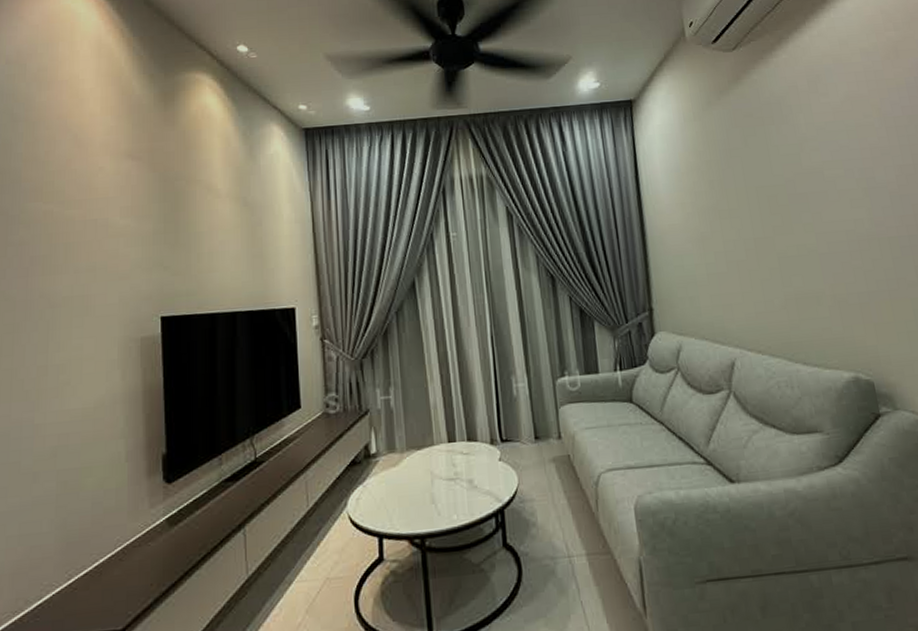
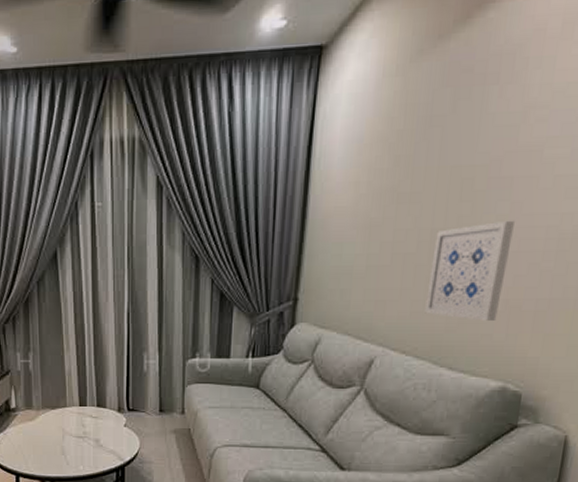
wall art: none [759,227,831,316] -> present [425,220,515,321]

